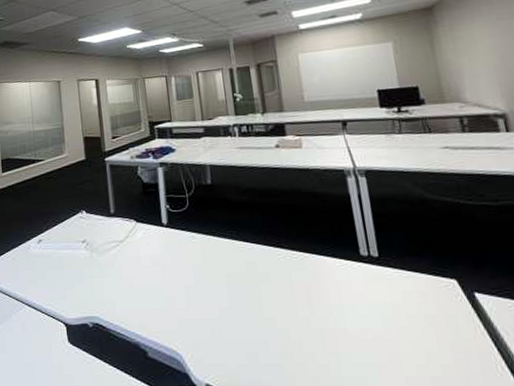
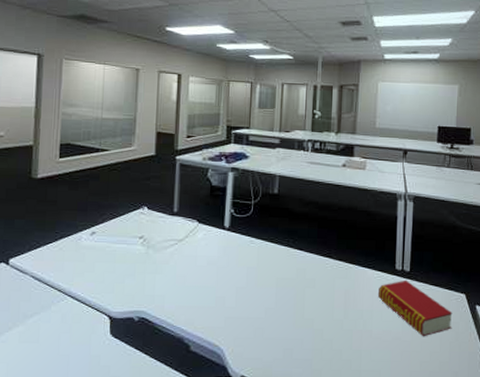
book: none [344,267,447,334] -> present [377,280,453,337]

